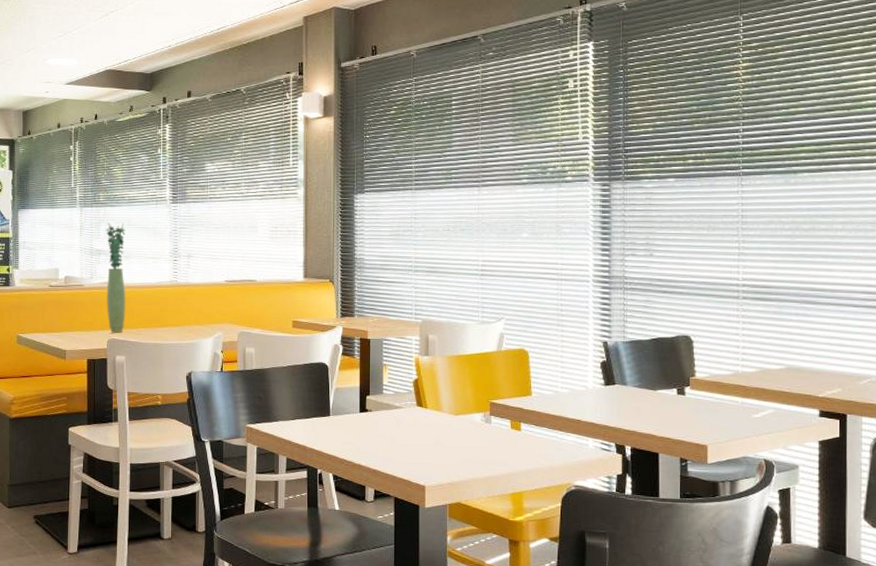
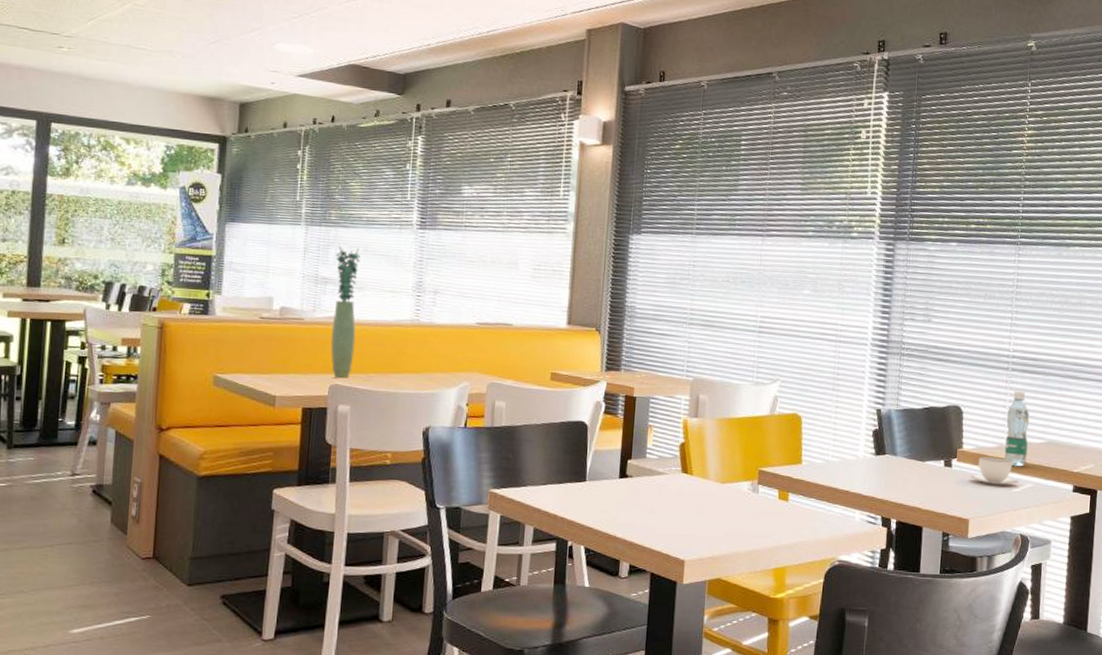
teacup: none [705,384,759,411] -> present [970,456,1019,485]
bottle: none [740,318,766,393] -> present [1004,391,1030,467]

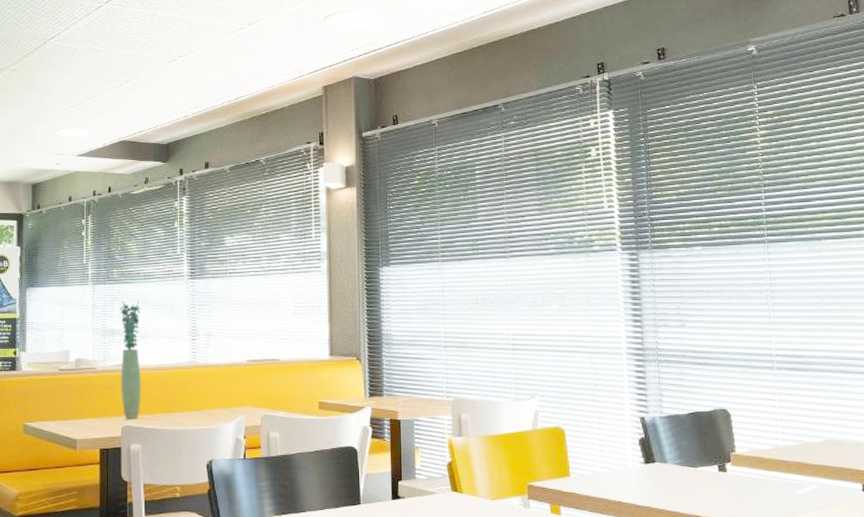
teacup: present [970,456,1019,485] -> none [748,459,802,488]
bottle: present [1004,391,1030,467] -> none [778,390,807,468]

